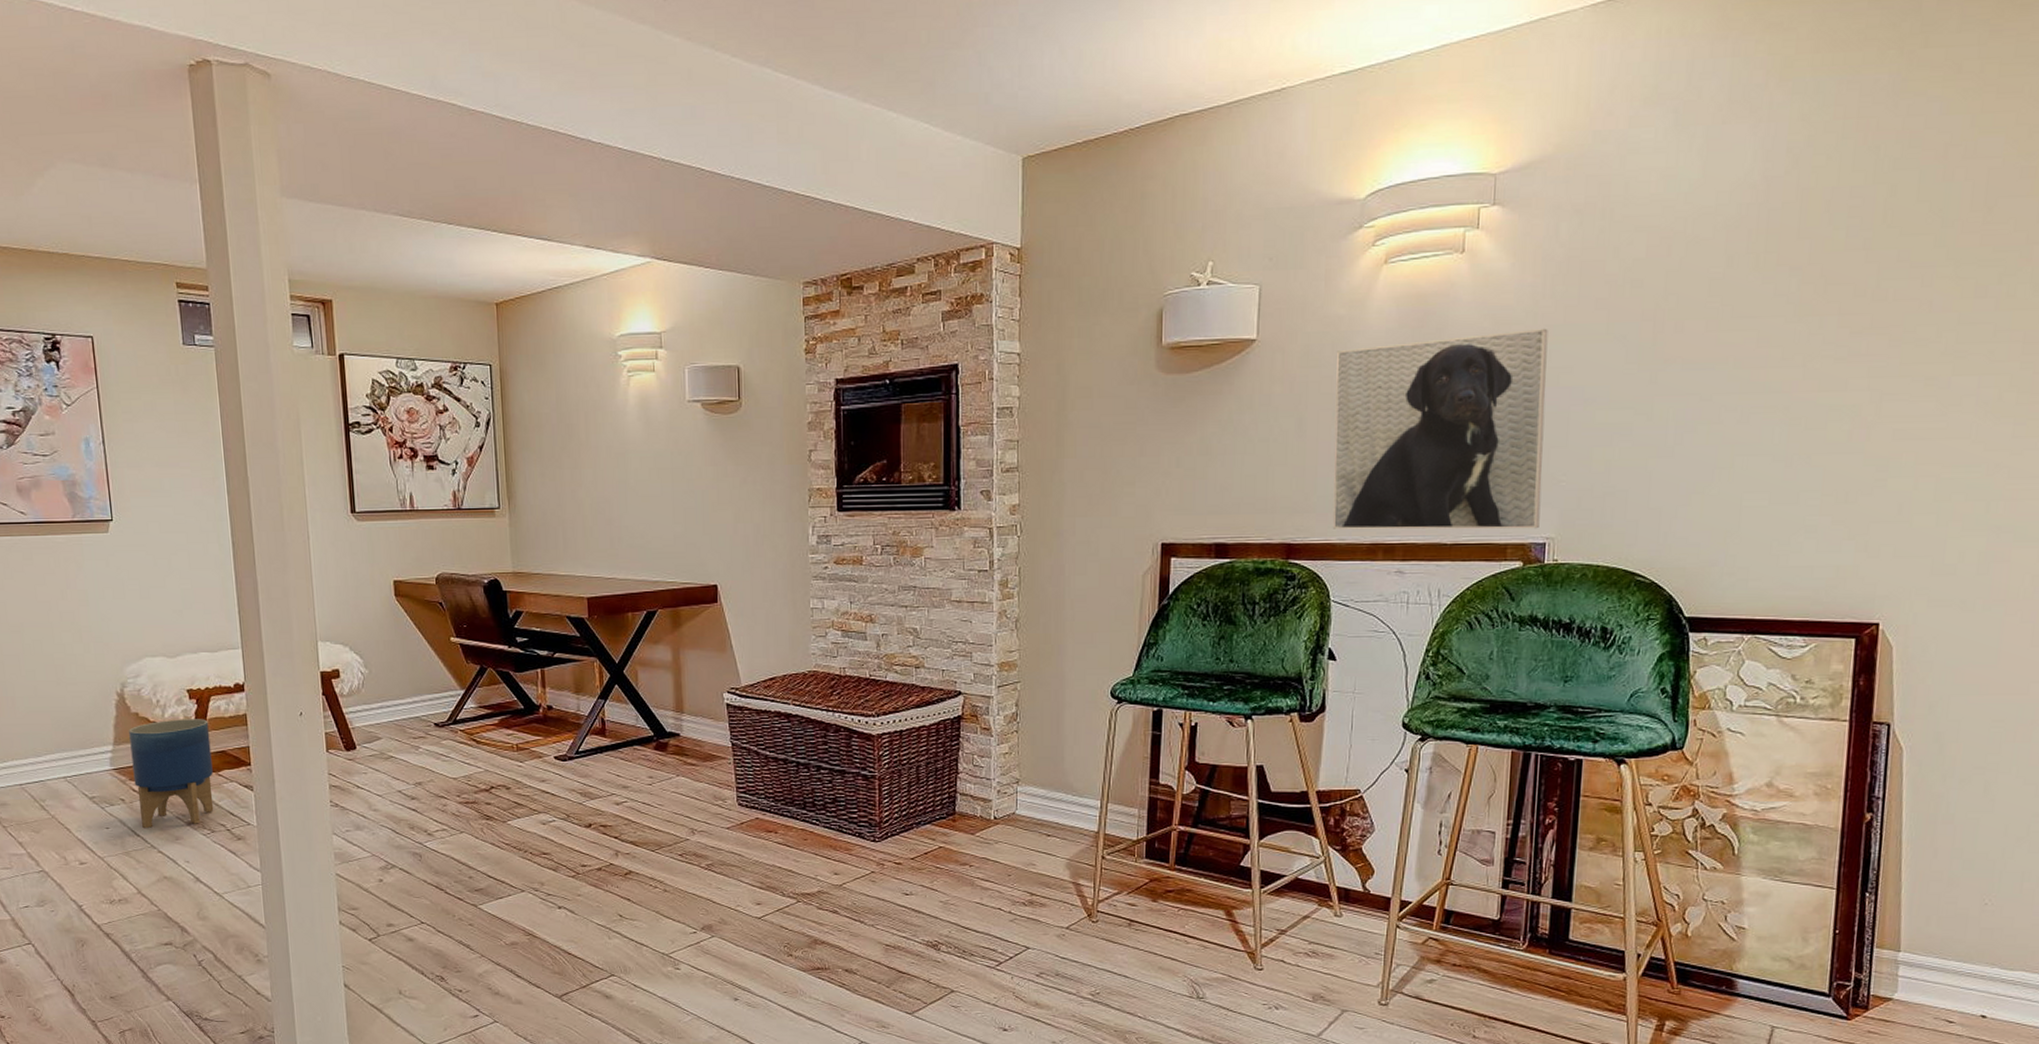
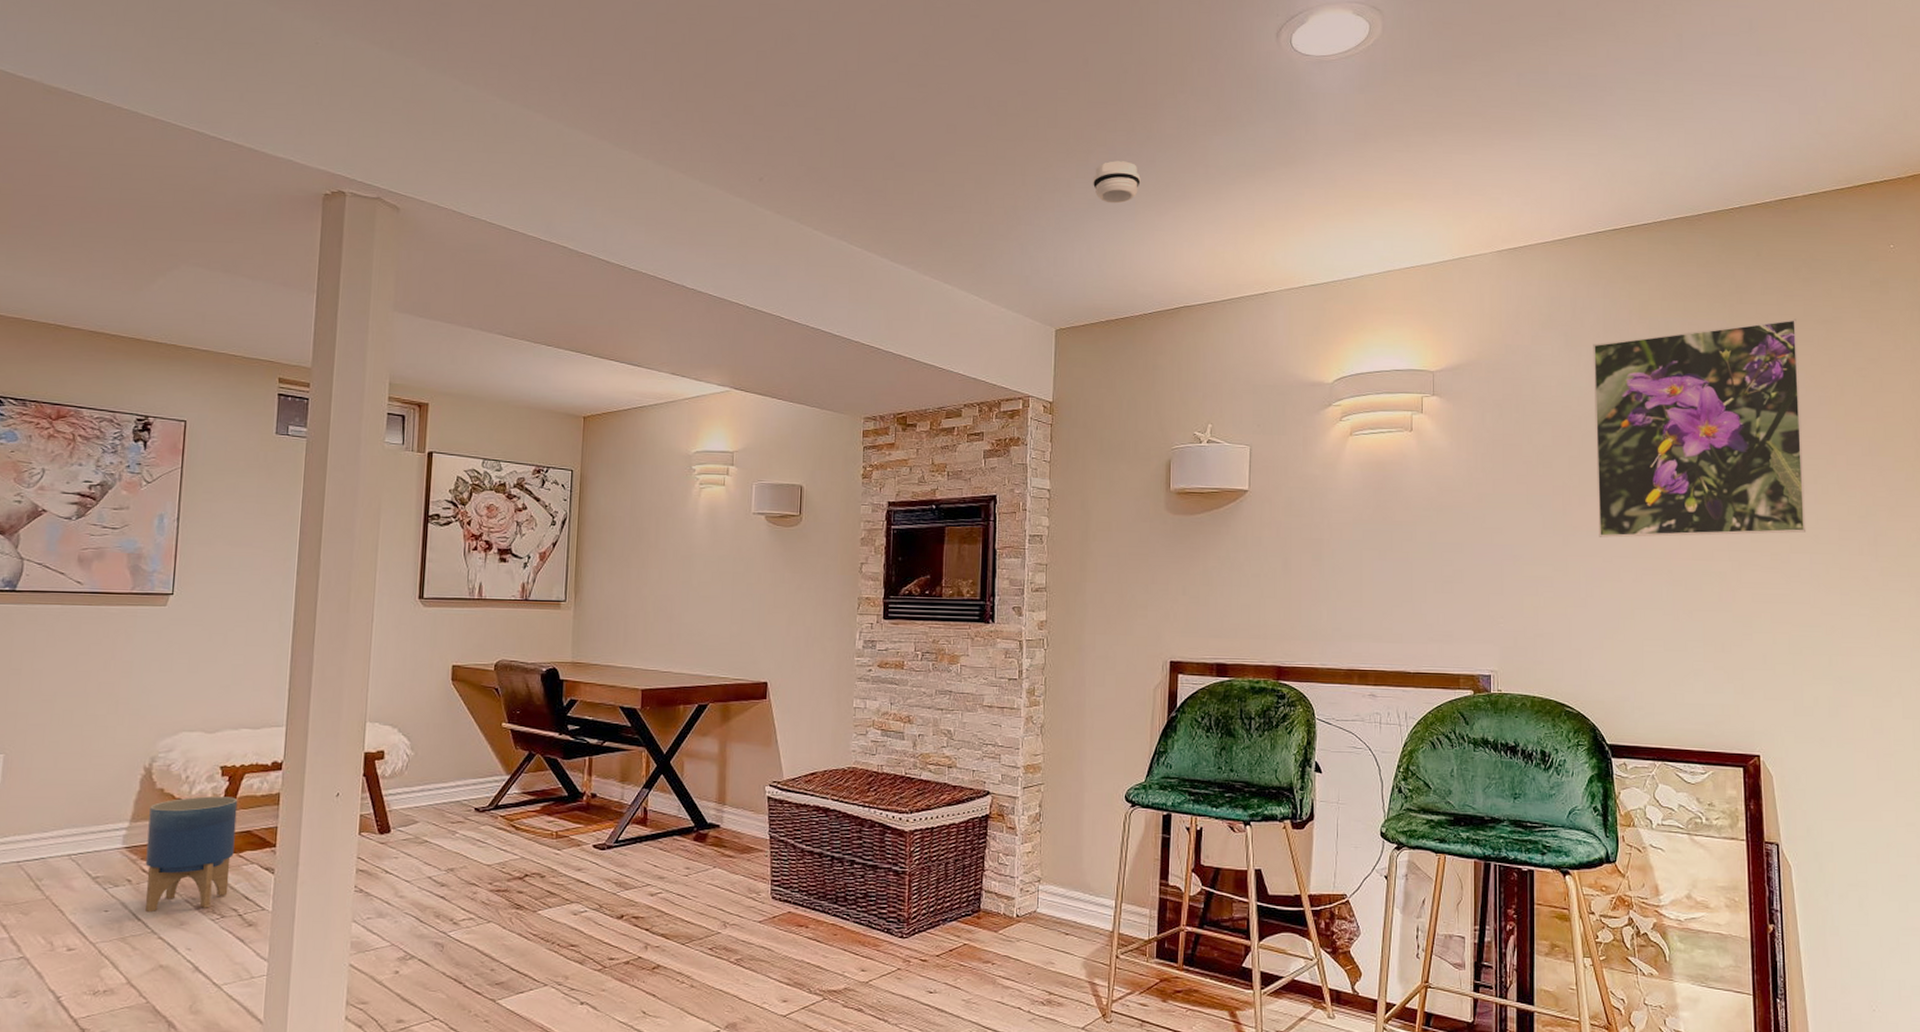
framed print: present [1332,328,1548,530] -> none [1313,495,1485,663]
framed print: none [1697,62,2003,371] -> present [1593,318,1807,538]

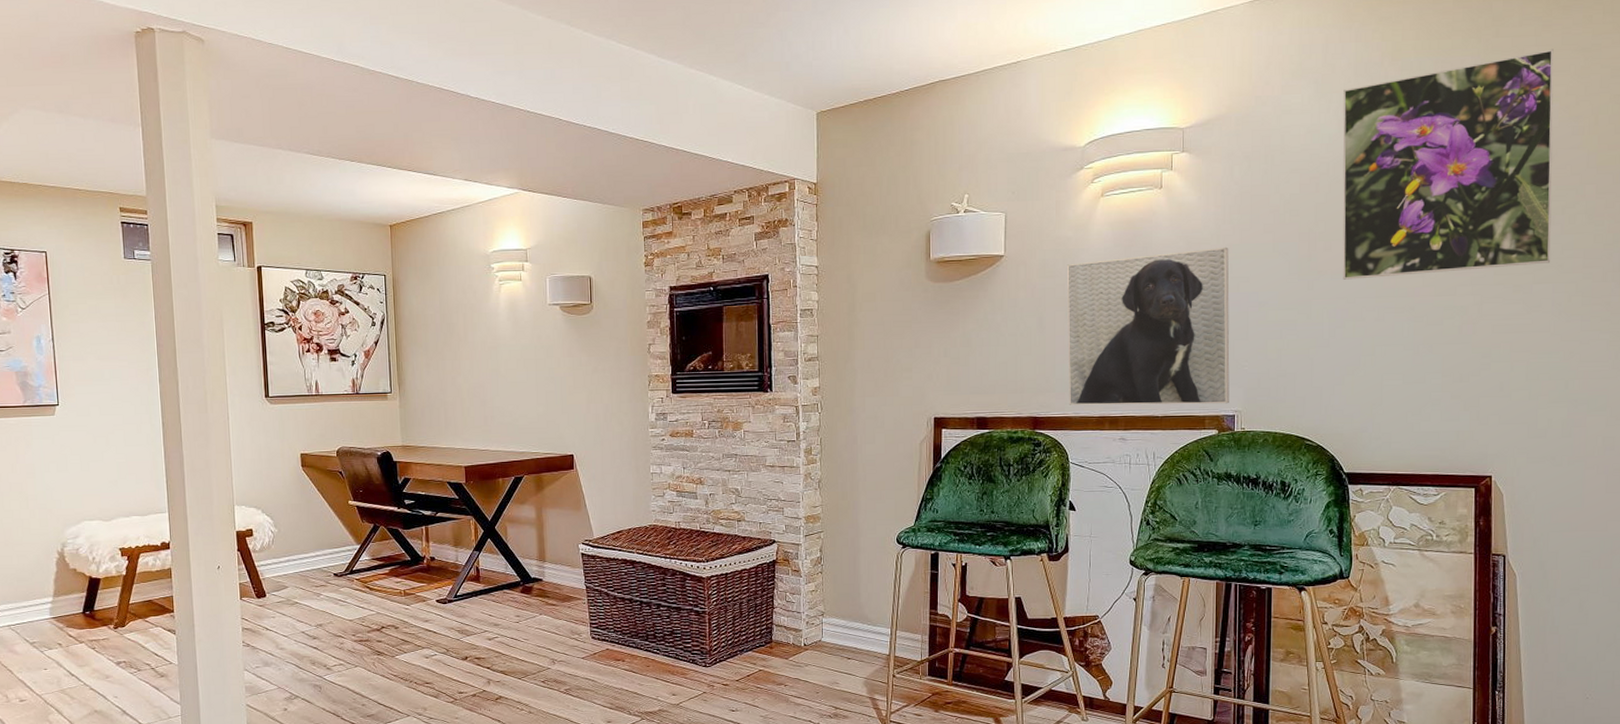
planter: present [145,796,238,913] -> none [67,573,141,669]
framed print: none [1313,495,1485,663] -> present [1066,247,1230,406]

